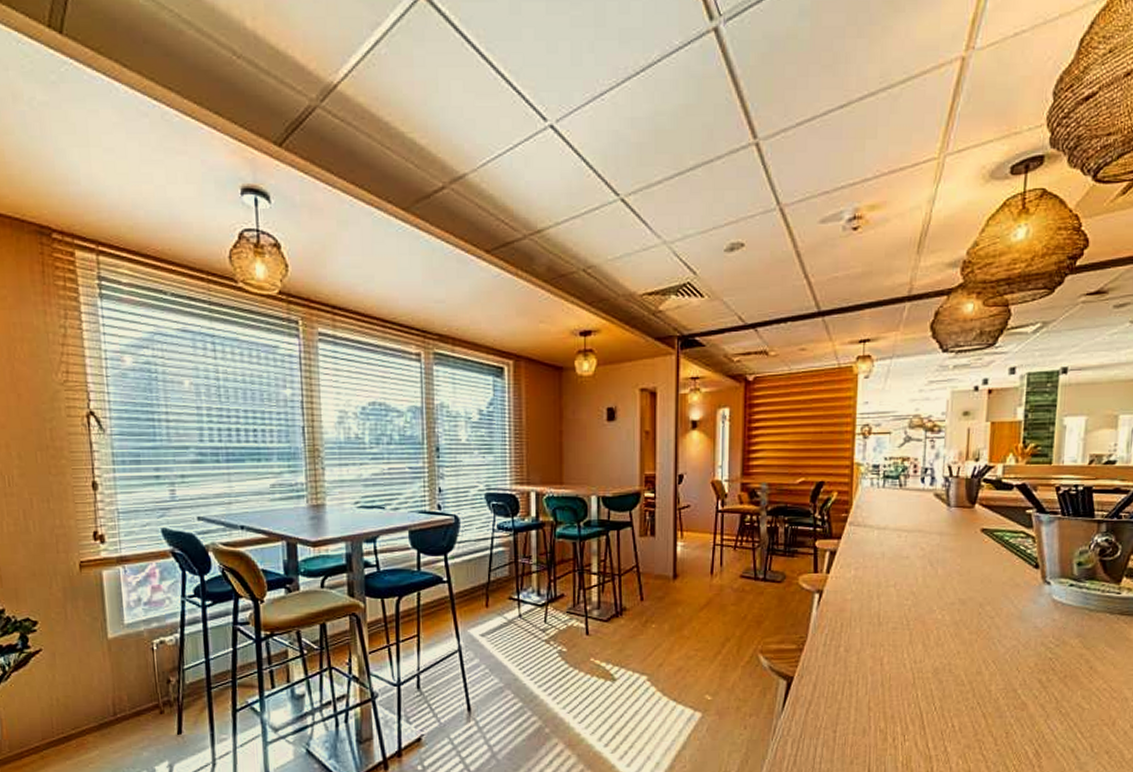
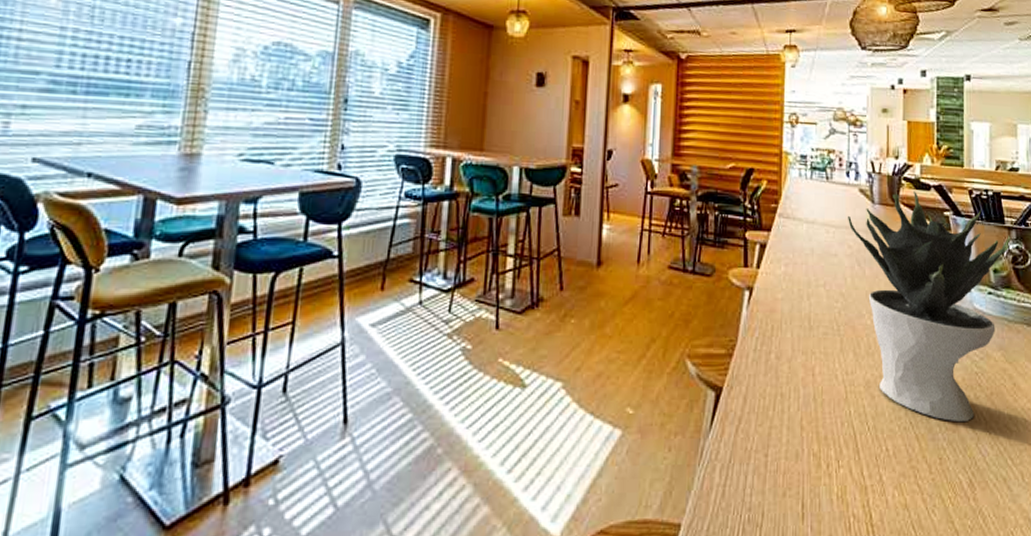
potted plant: none [921,492,1100,701] -> present [848,191,1011,421]

